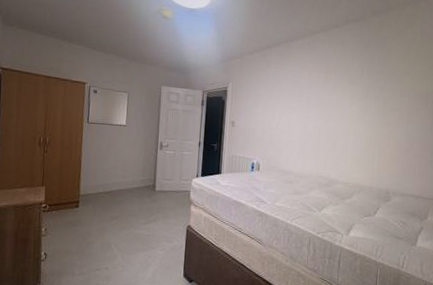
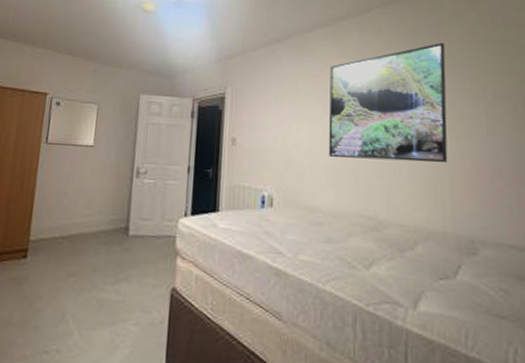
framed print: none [300,54,387,141] -> present [328,42,448,163]

